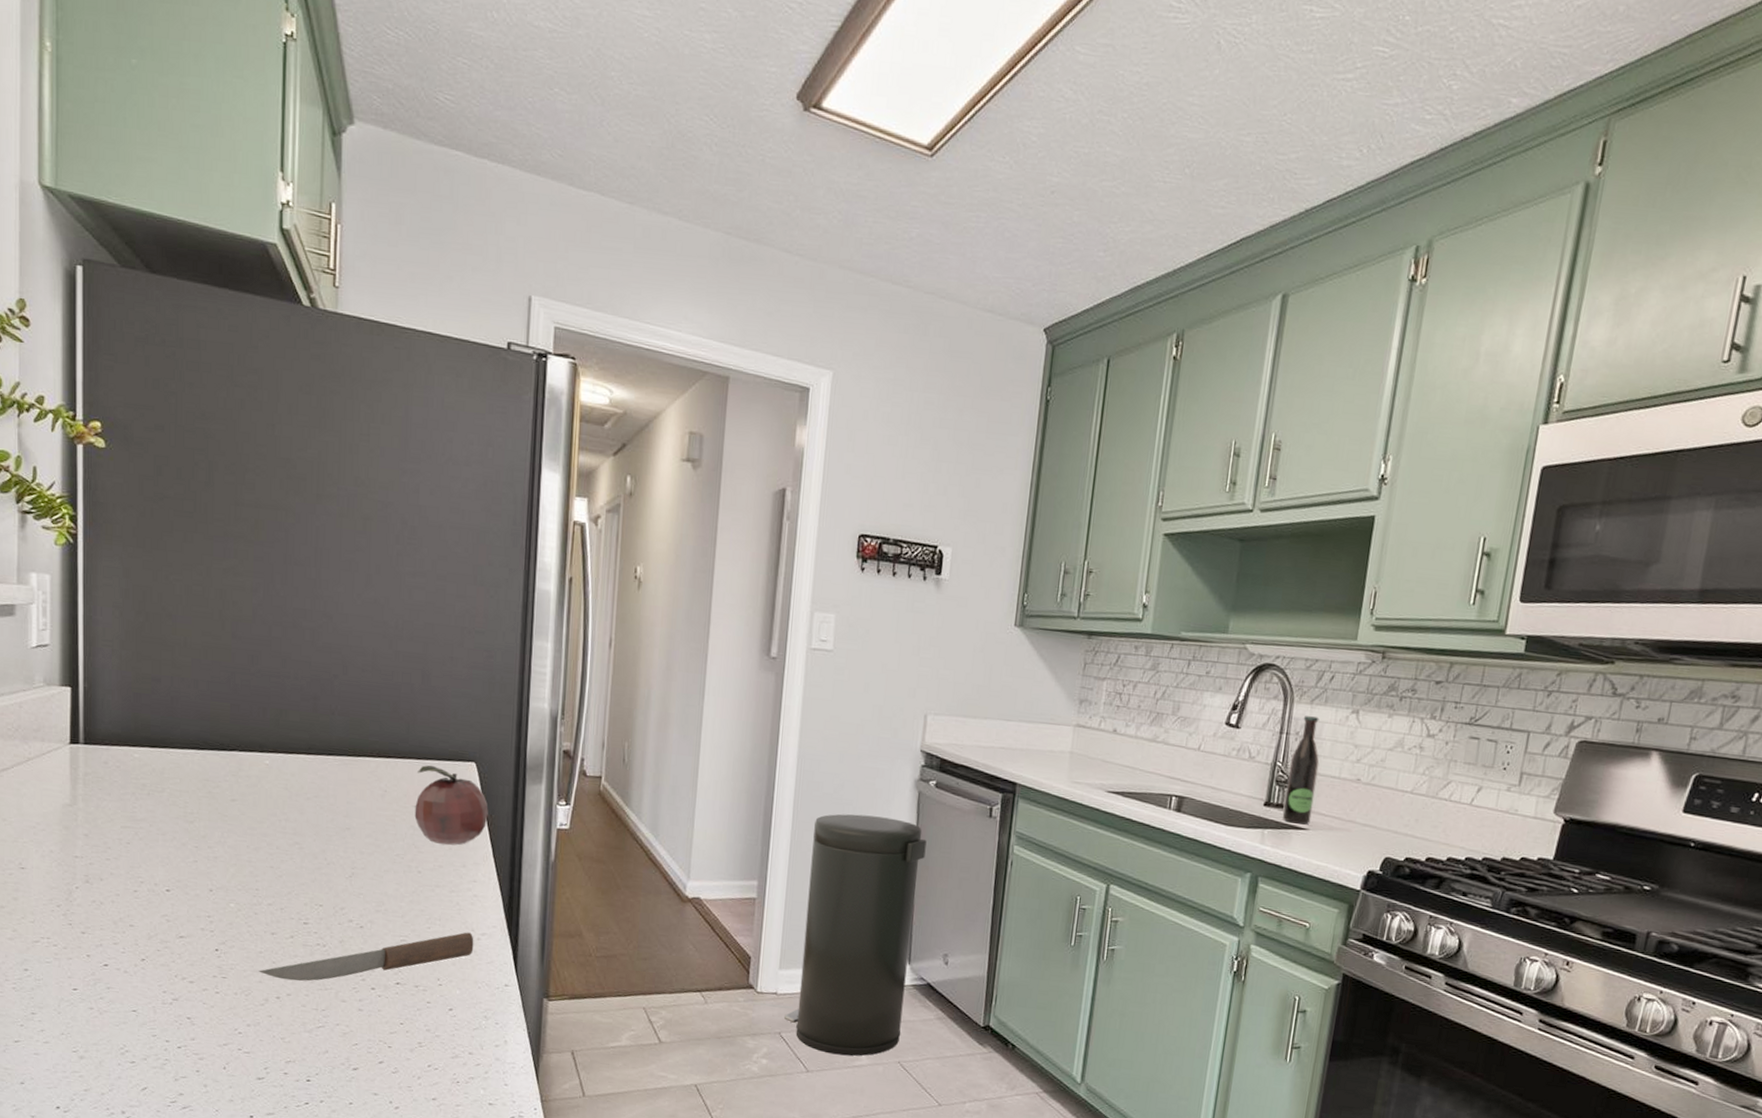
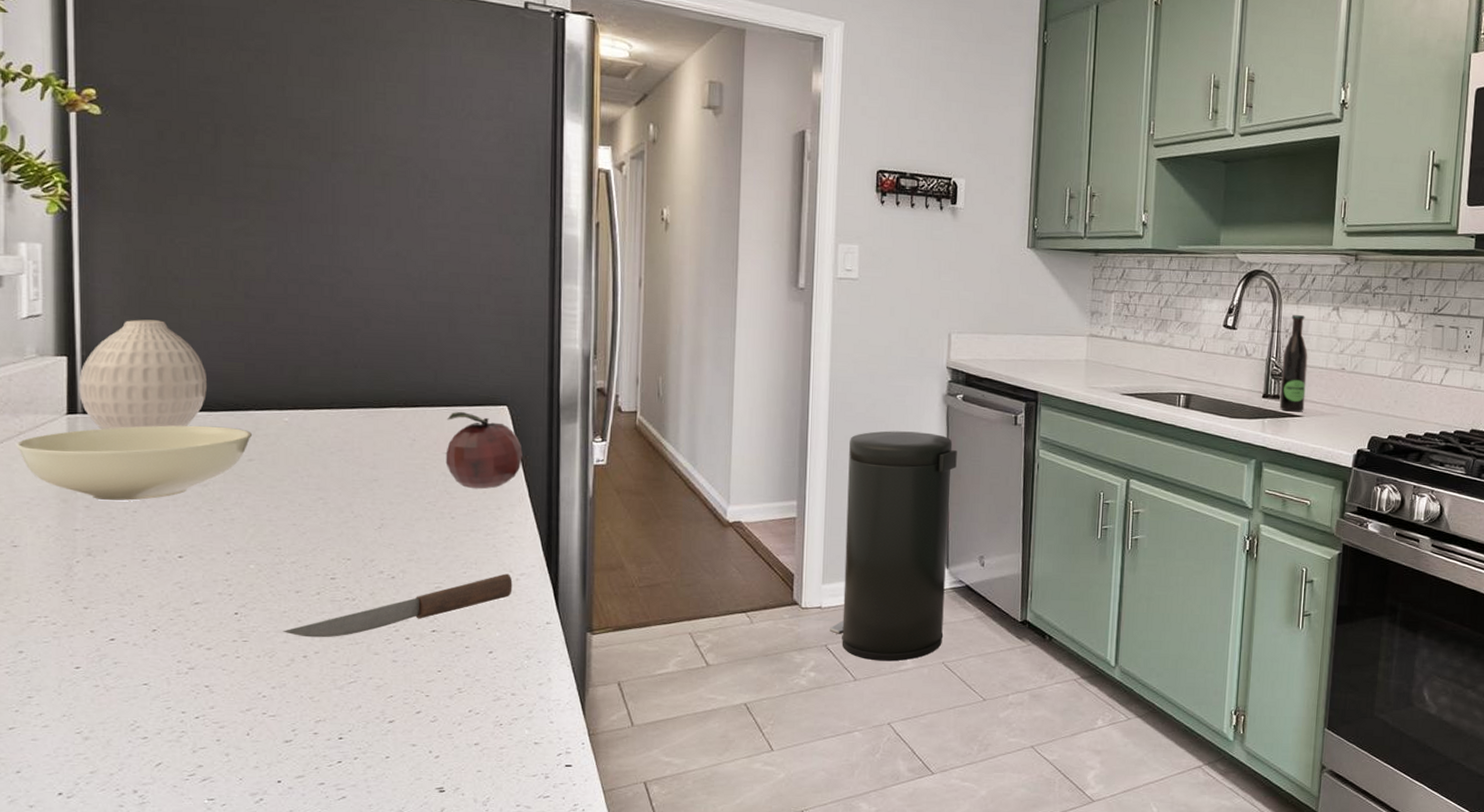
bowl: none [25,759,235,832] -> present [16,425,252,501]
vase: none [81,654,196,764] -> present [79,319,208,430]

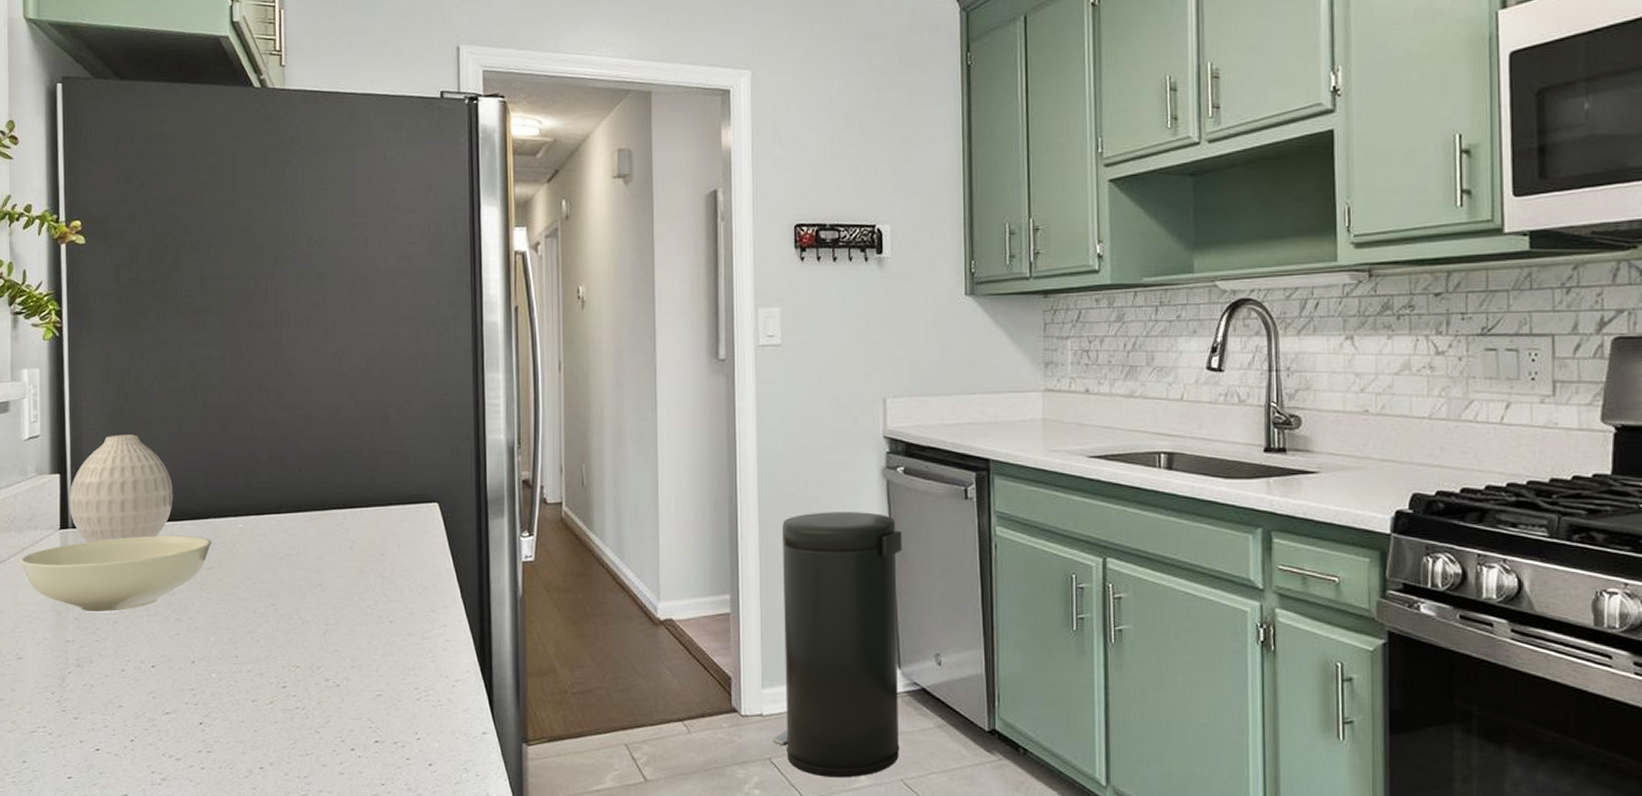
knife: present [283,573,513,638] -> none [241,680,449,749]
fruit: present [445,411,523,490] -> none [382,510,454,591]
bottle: present [1279,315,1308,412] -> none [1285,349,1320,467]

